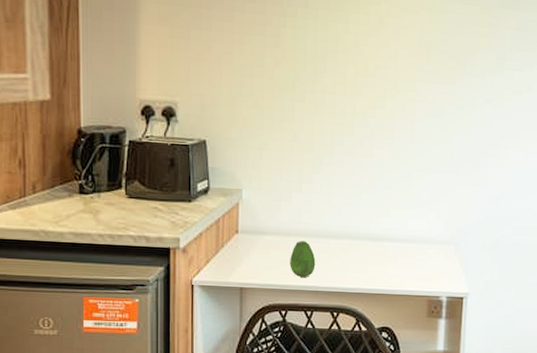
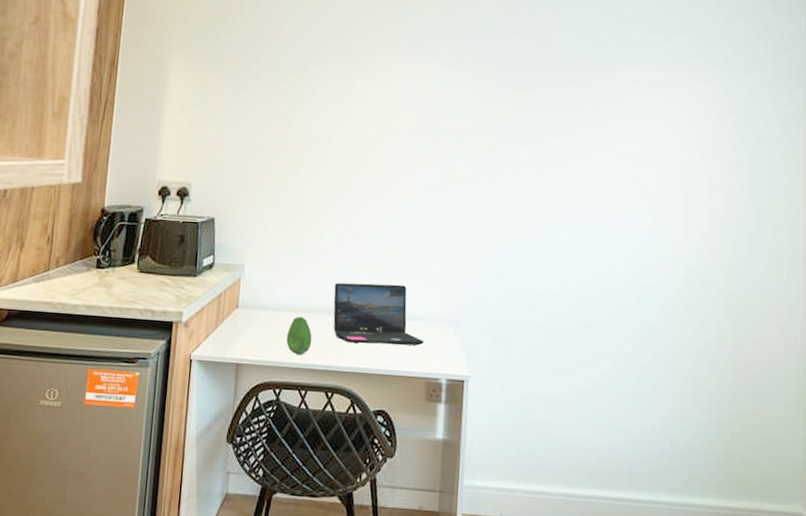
laptop: none [335,207,426,267] -> present [333,282,424,346]

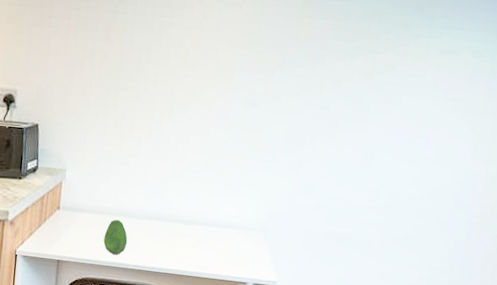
laptop: present [333,282,424,346] -> none [148,189,234,251]

